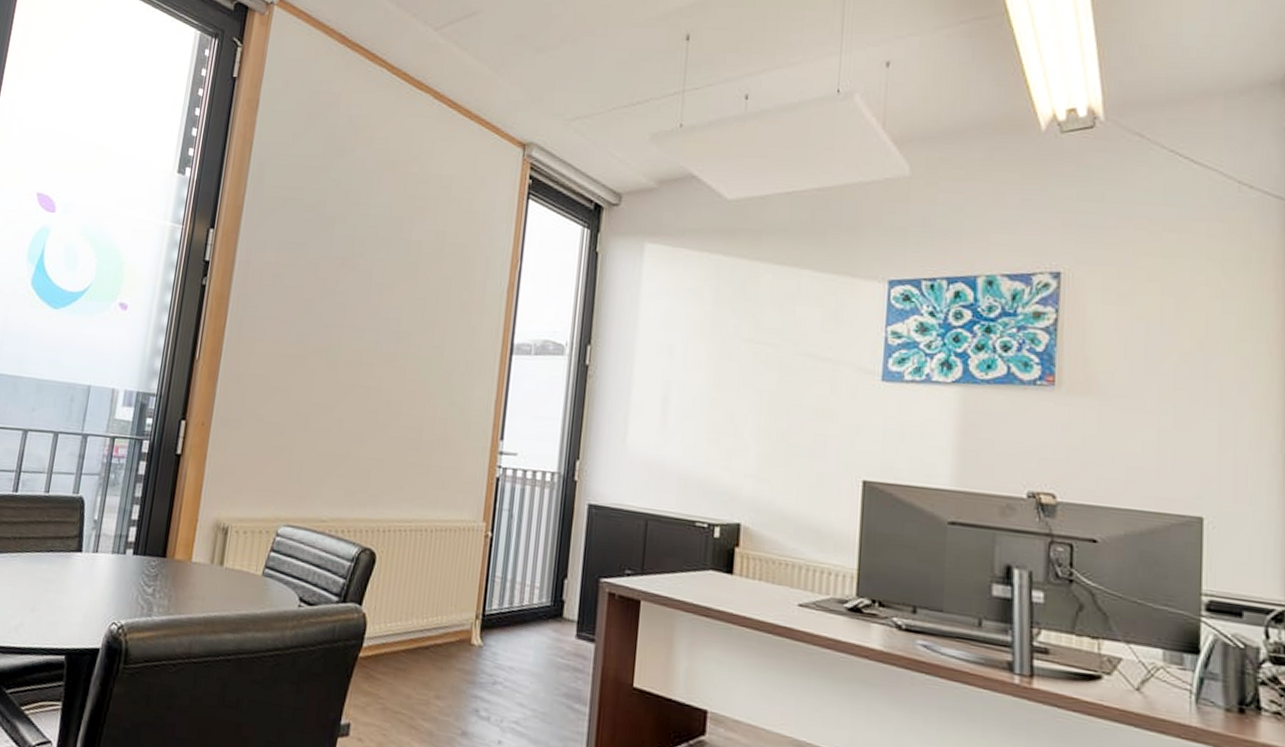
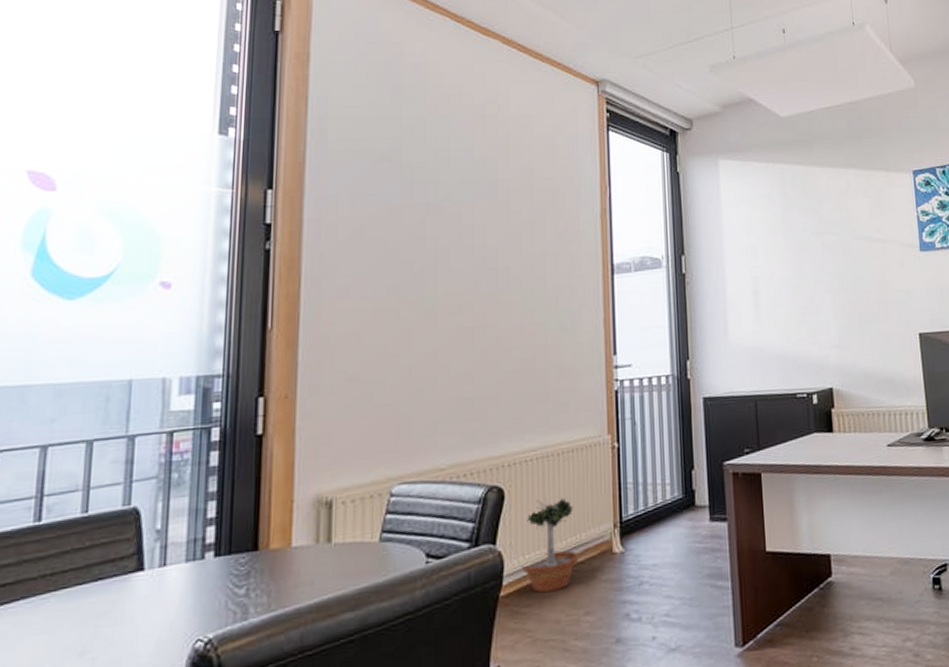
potted tree: none [382,566,439,666] -> present [521,492,579,593]

